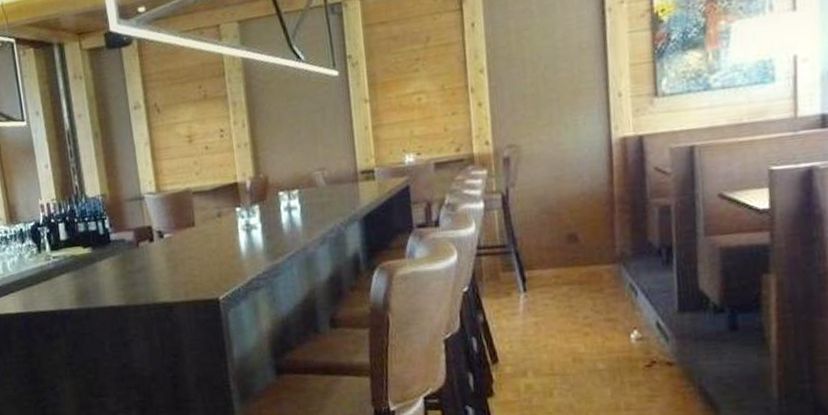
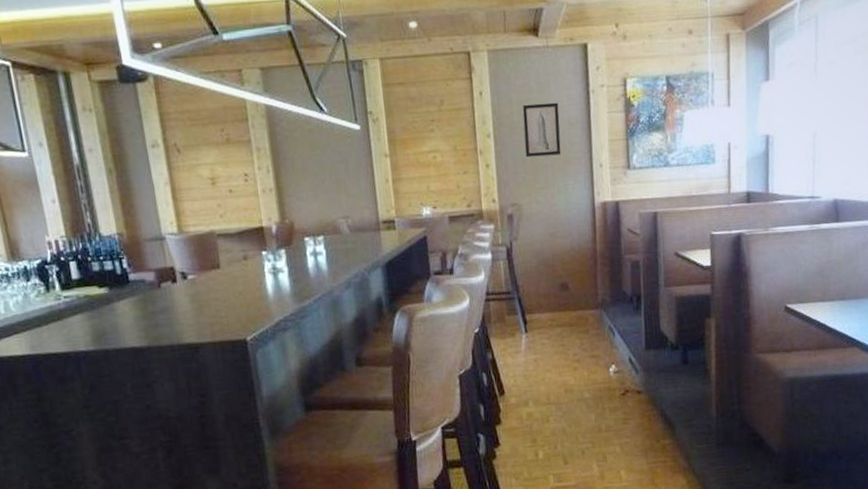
wall art: none [521,26,570,92] -> present [522,102,561,158]

